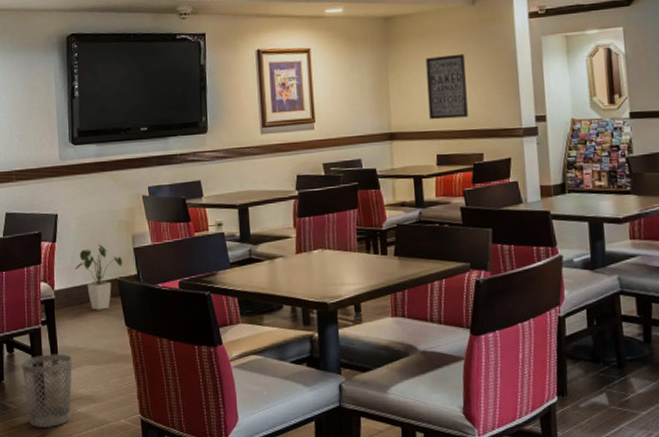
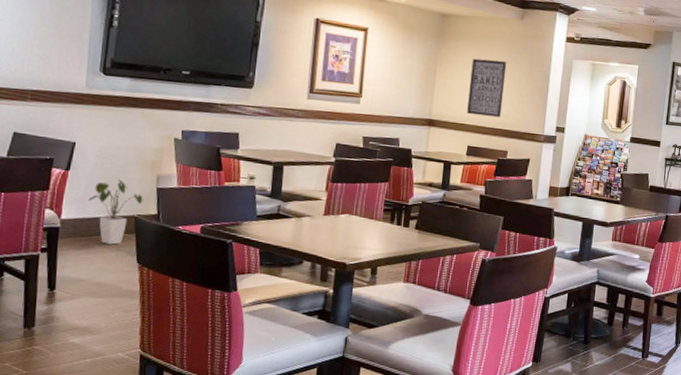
wastebasket: present [21,353,72,427] -> none [10,282,71,355]

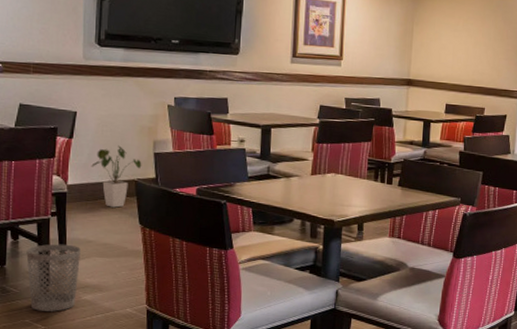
wastebasket: none [10,282,71,355] -> present [26,244,81,312]
wall art: present [467,58,507,118] -> none [444,18,482,76]

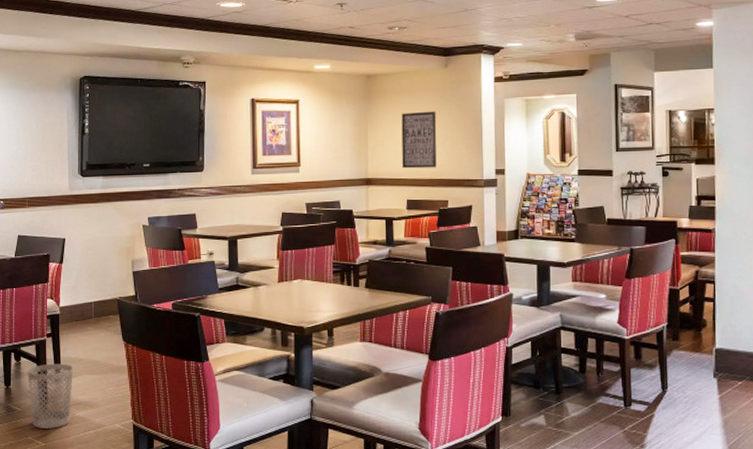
house plant: present [91,145,142,208] -> none [79,267,123,326]
wall art: none [444,18,482,76] -> present [401,111,437,169]

